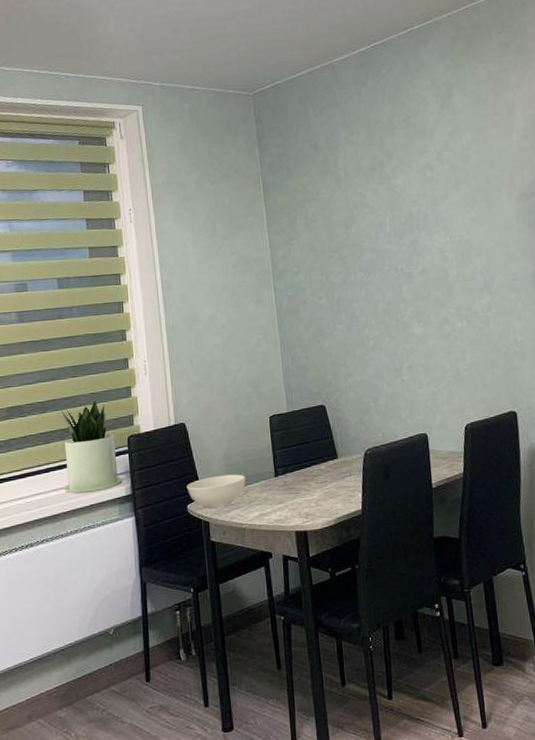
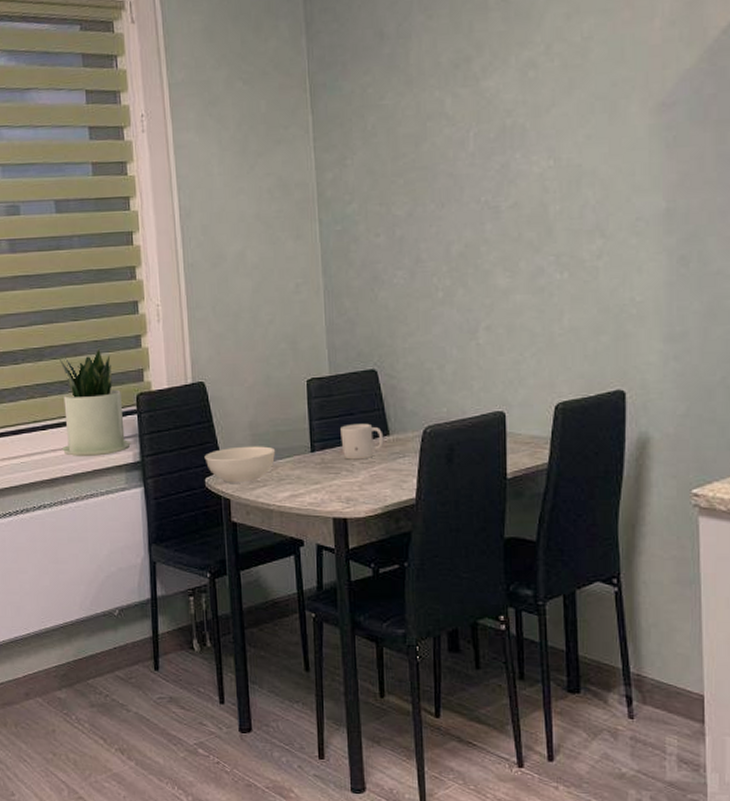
mug: none [298,449,334,481] -> present [340,423,384,460]

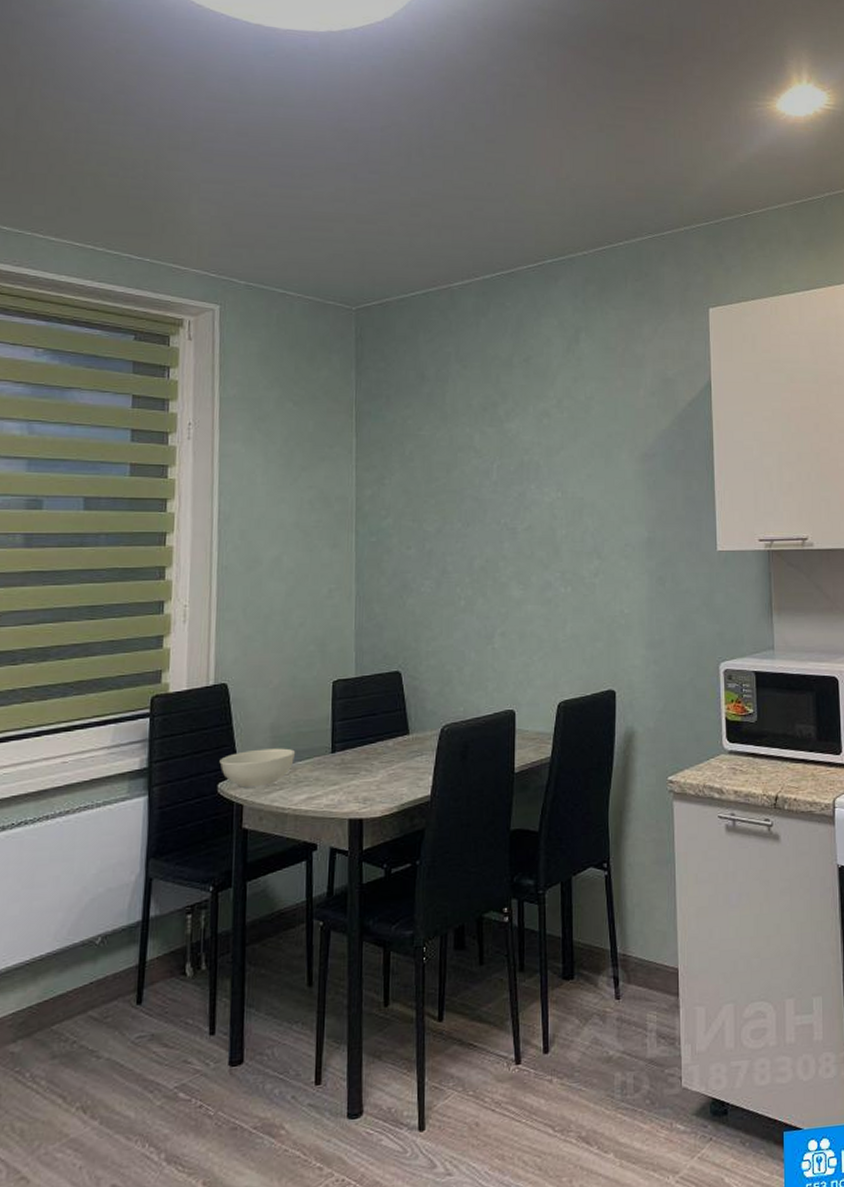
planter: present [58,349,132,457] -> none [56,649,140,766]
mug: present [340,423,384,460] -> none [362,723,404,760]

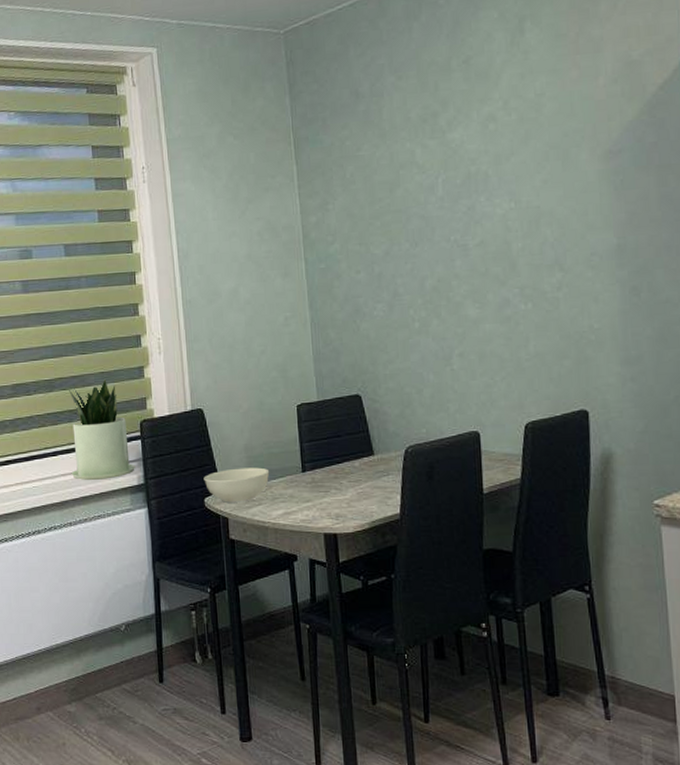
planter: none [56,649,140,766] -> present [68,379,136,481]

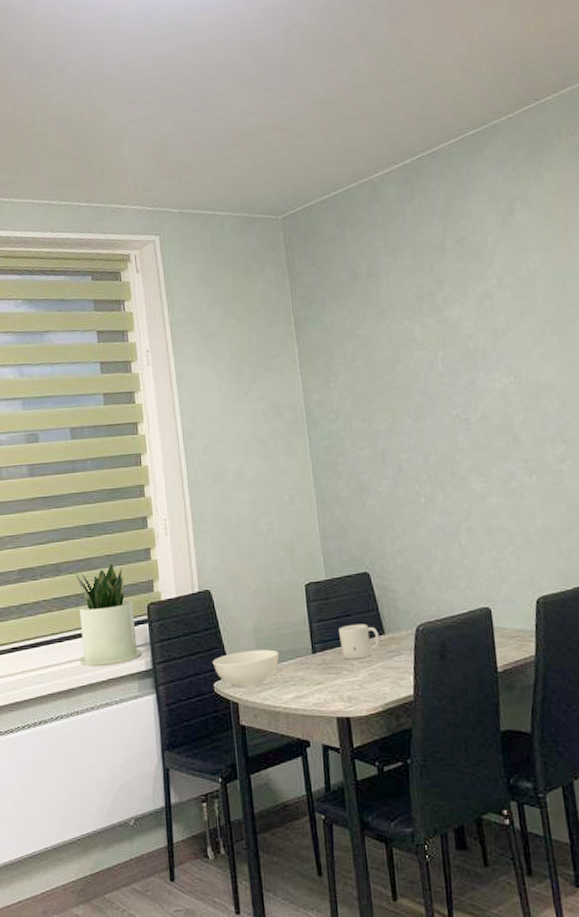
mug: none [329,444,369,479] -> present [339,623,380,660]

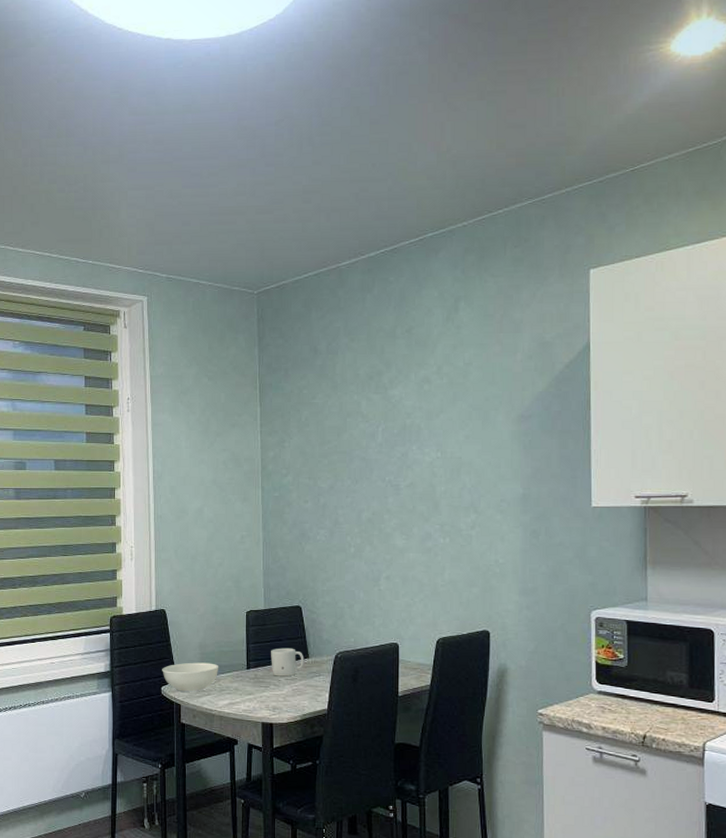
planter: present [74,562,144,667] -> none [46,579,104,666]

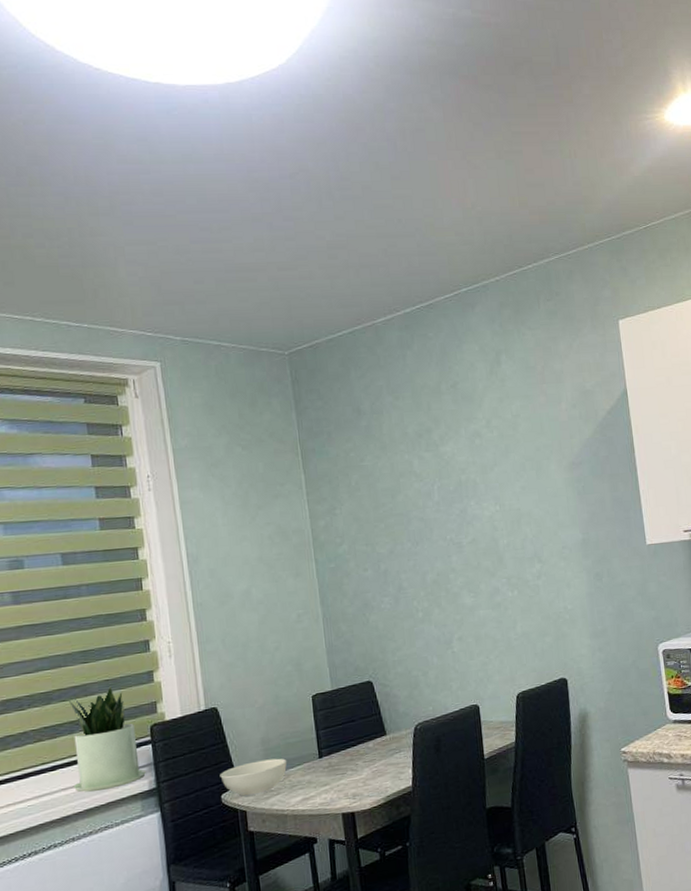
planter: none [46,579,104,666] -> present [68,687,147,793]
mug: present [271,648,304,677] -> none [344,727,382,761]

